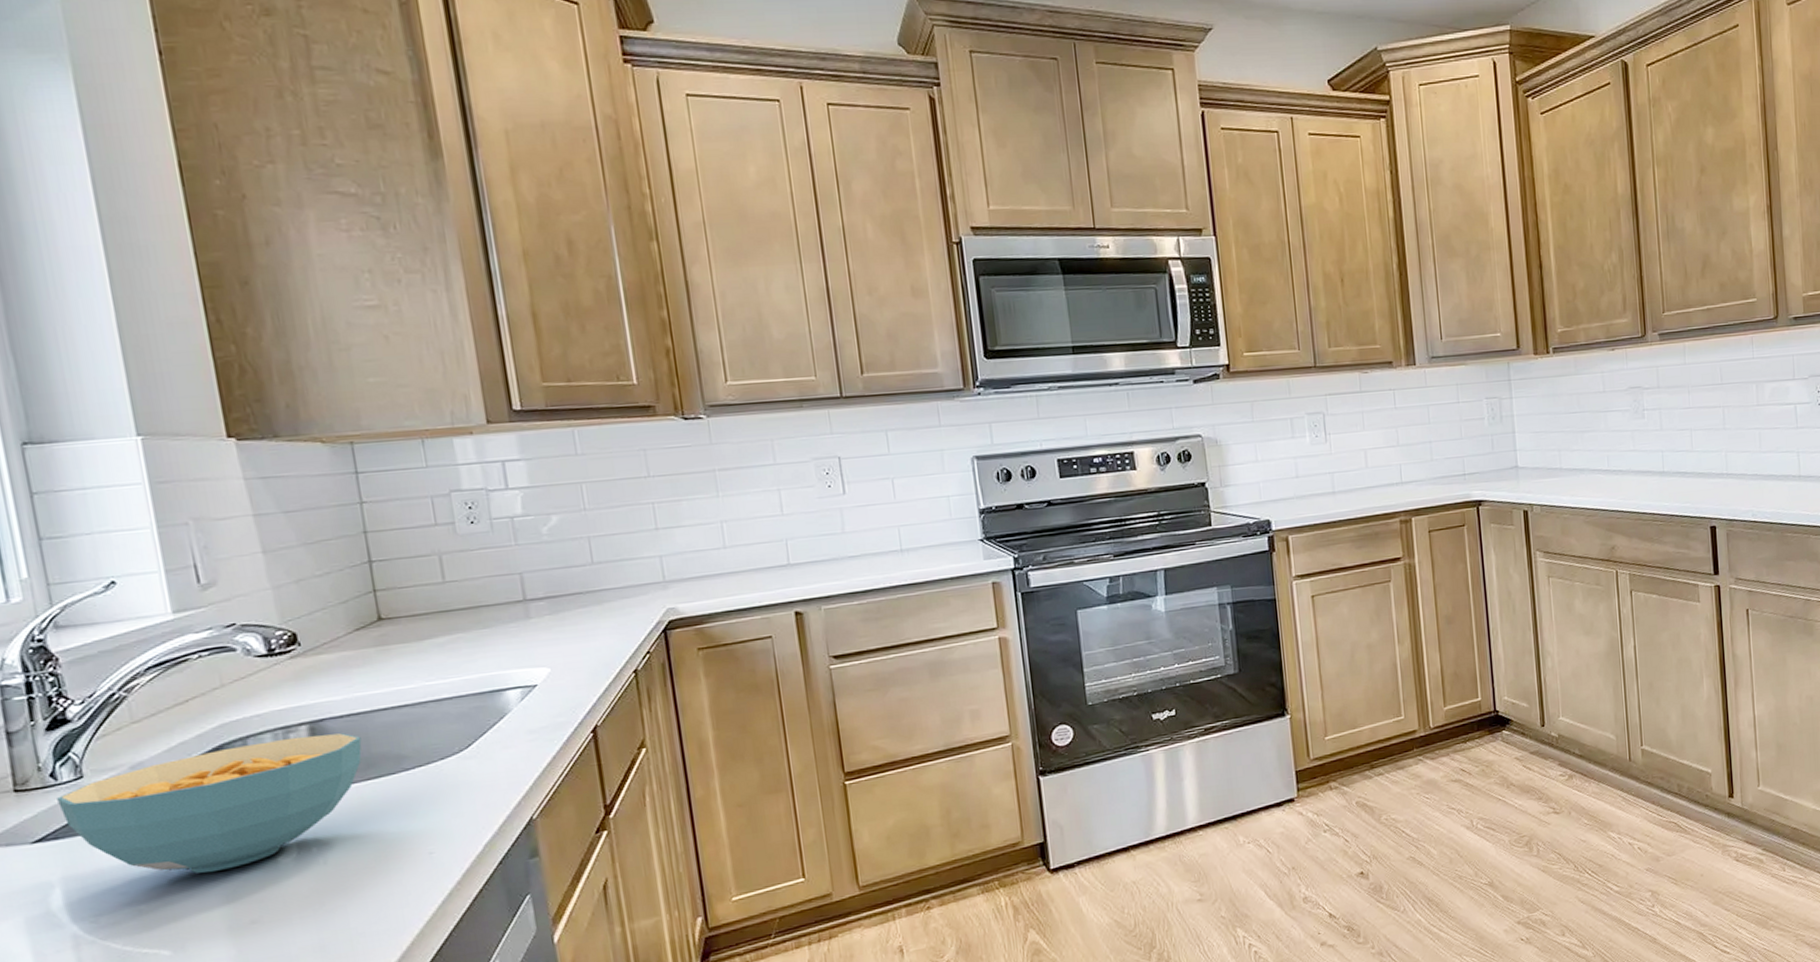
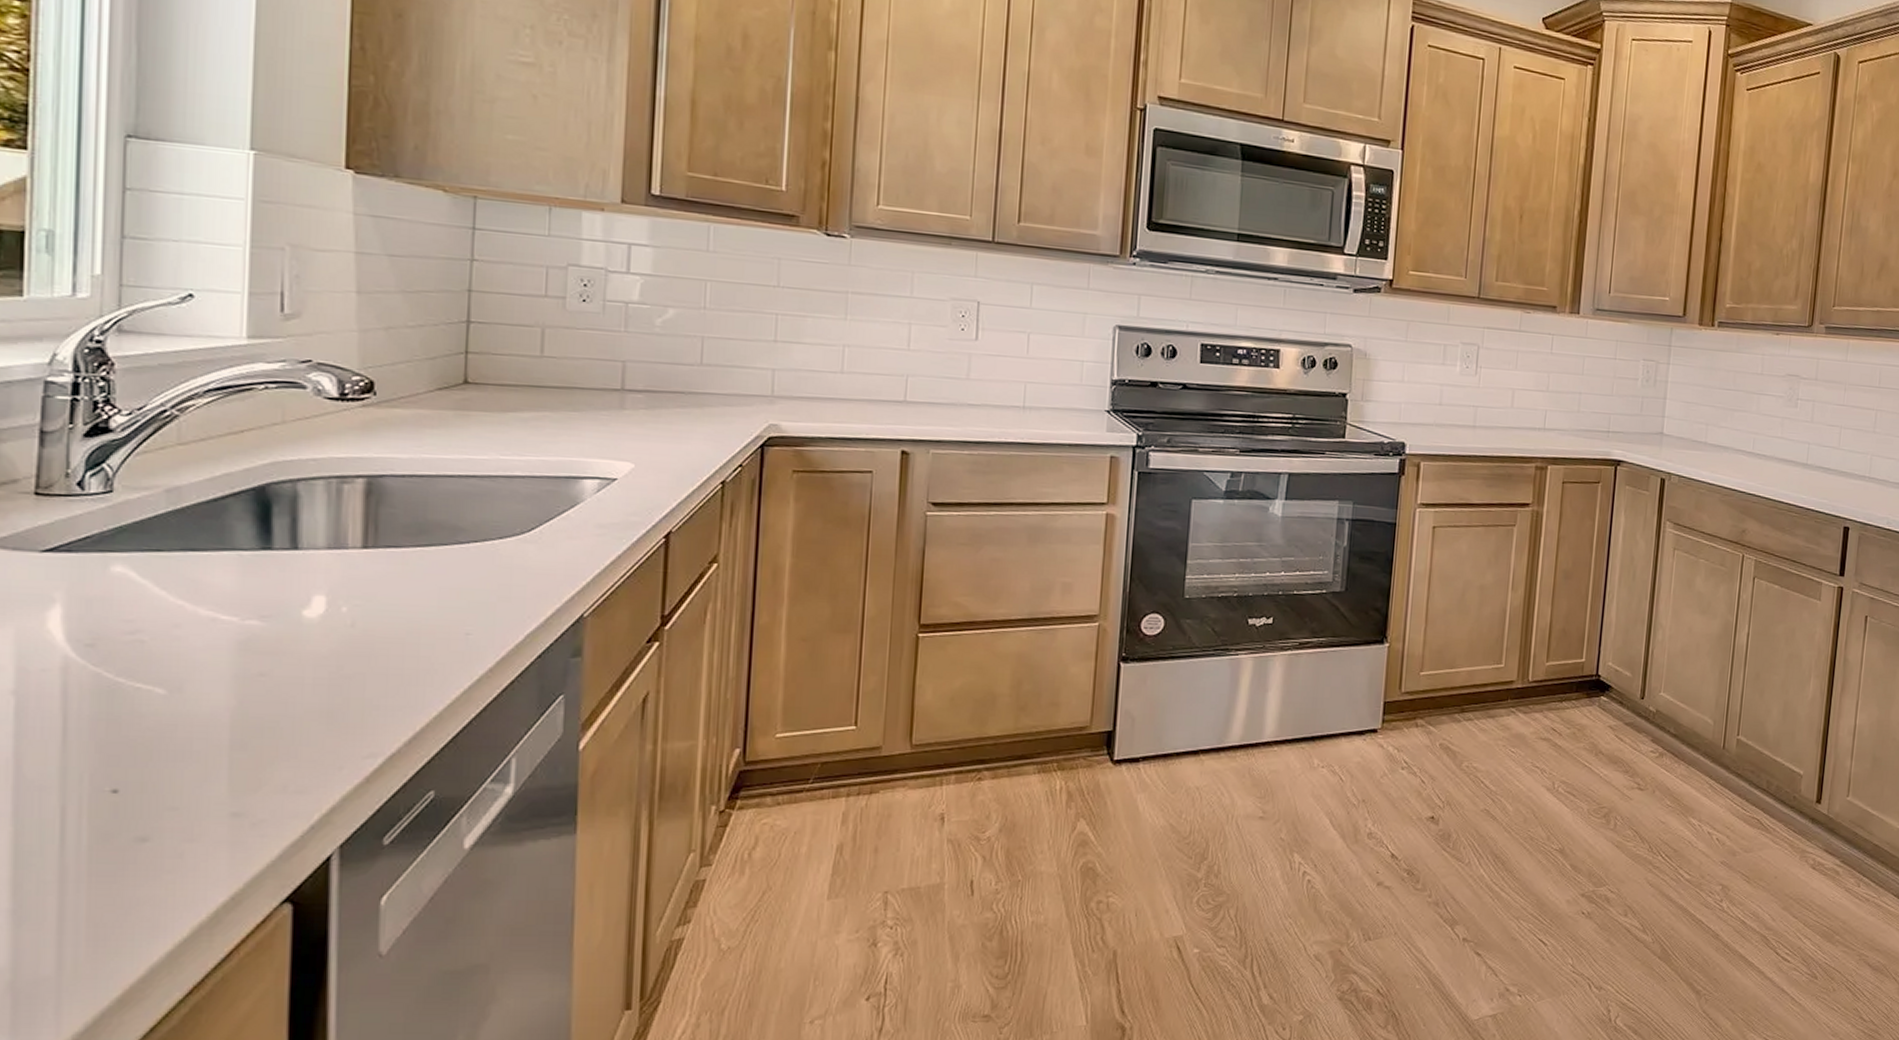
cereal bowl: present [57,733,362,874] -> none [79,487,419,615]

